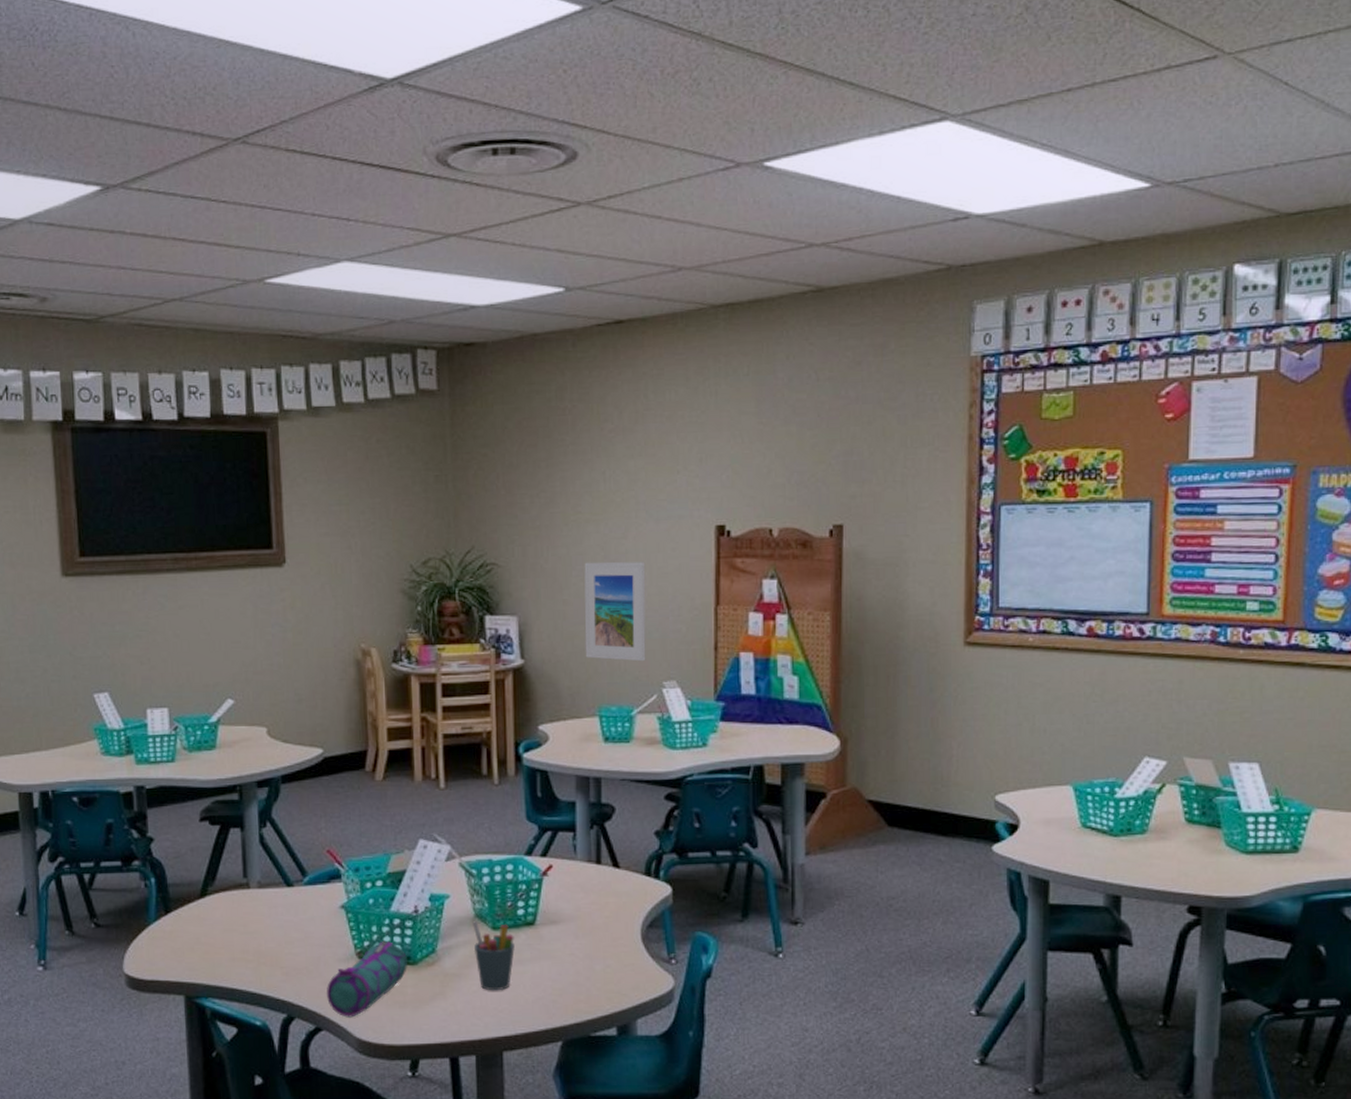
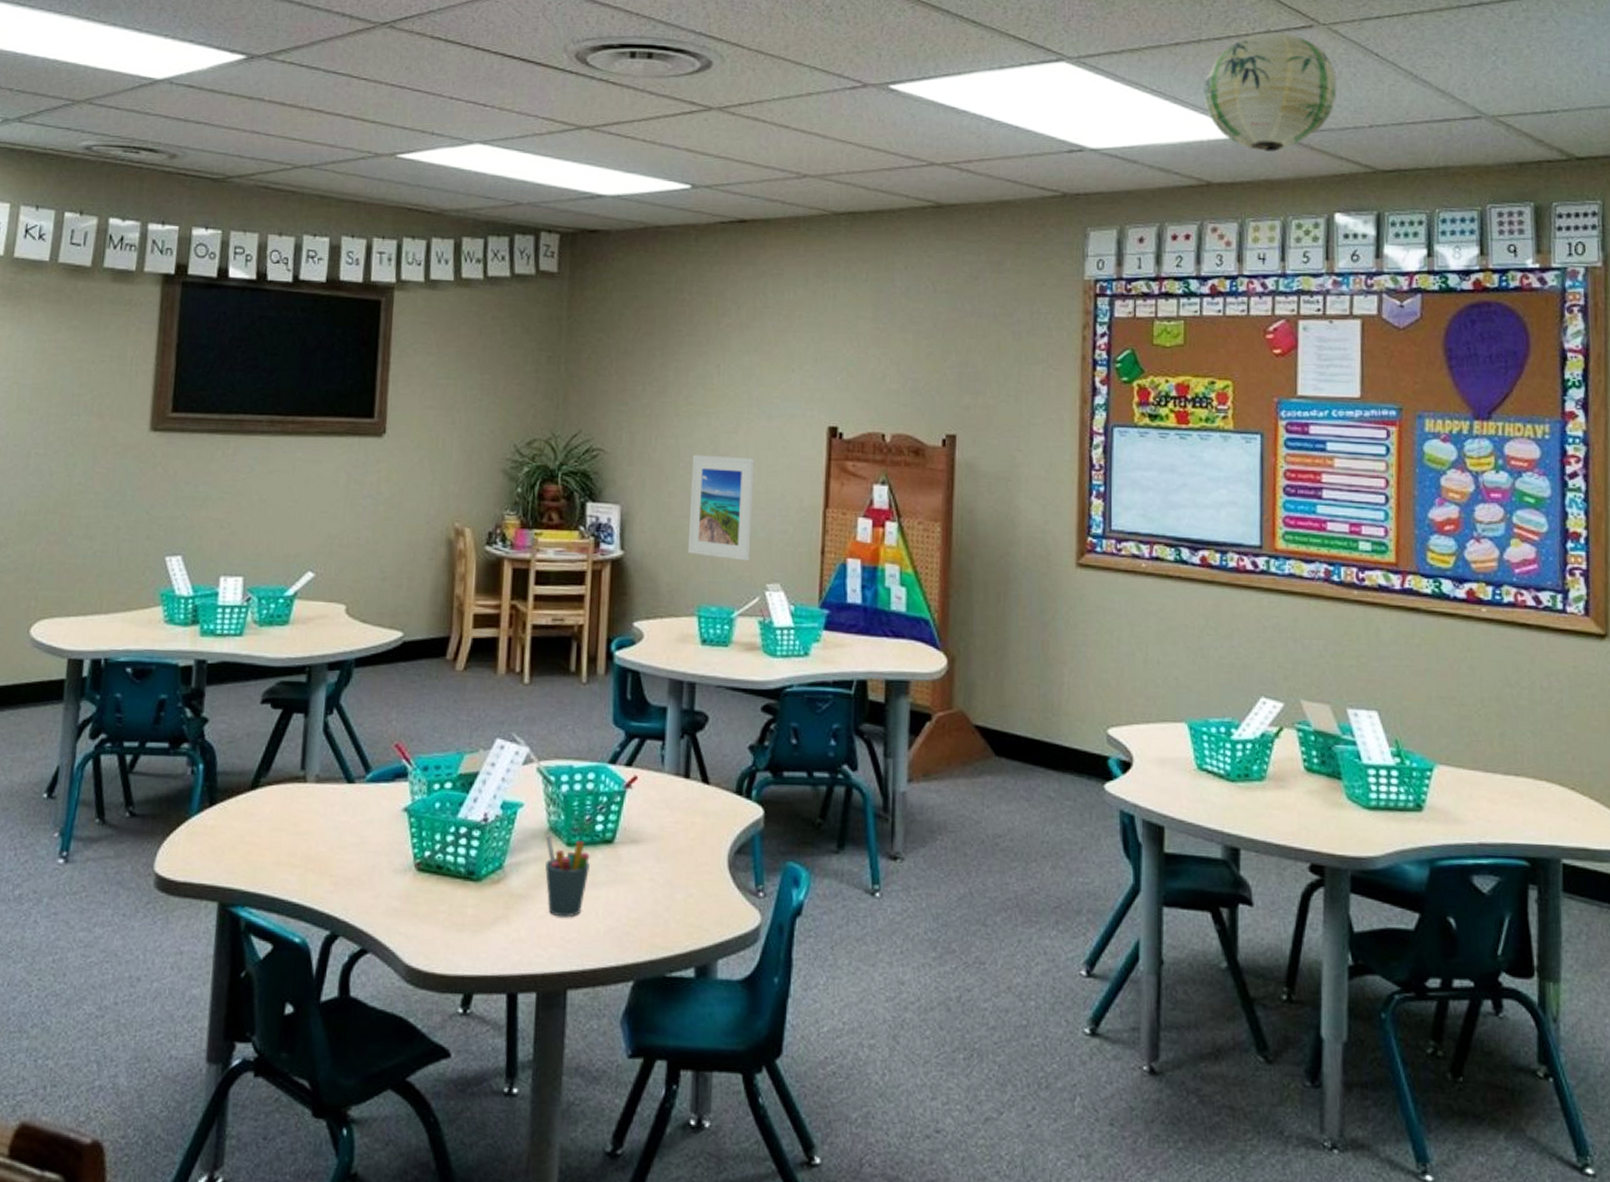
pencil case: present [327,940,407,1018] -> none [377,851,471,940]
paper lantern: none [1097,66,1242,203] -> present [1204,32,1337,152]

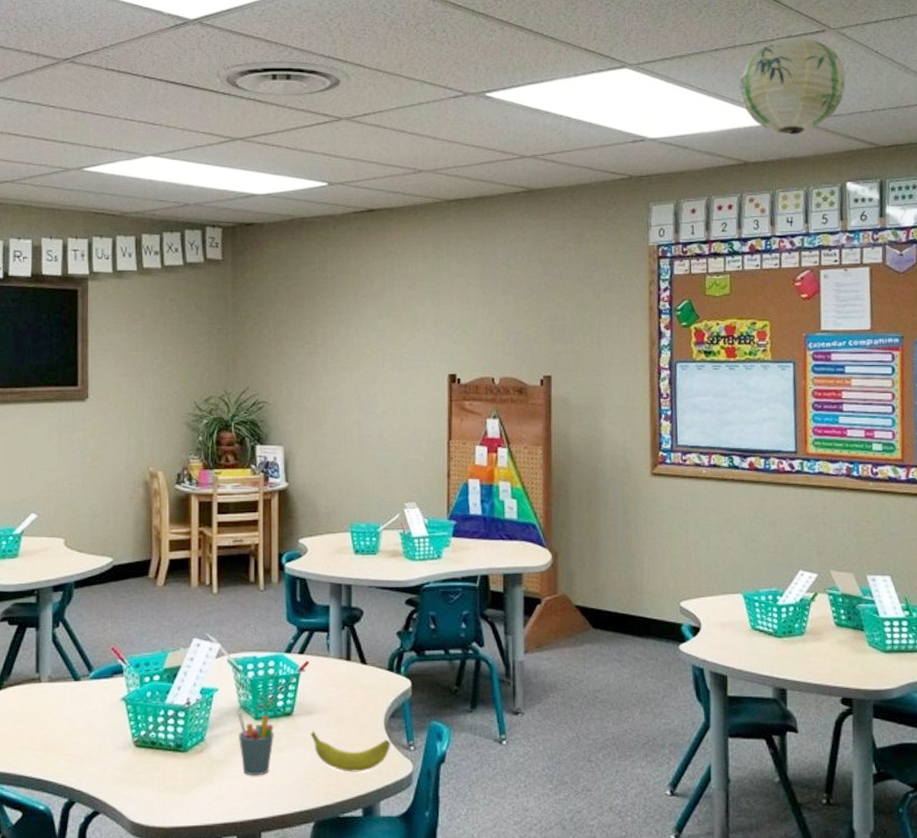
banana: none [635,864,735,921] -> present [310,731,391,772]
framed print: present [687,454,755,561] -> none [339,402,391,486]

